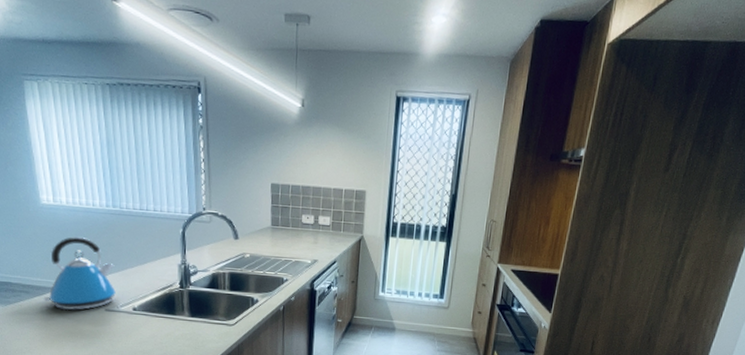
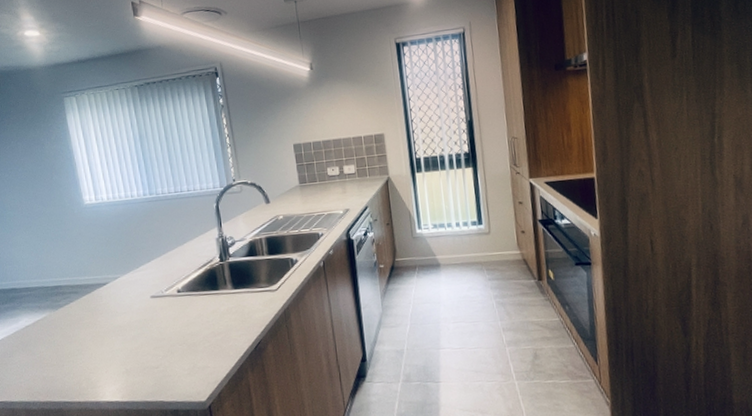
kettle: present [43,237,116,311] -> none [91,229,159,305]

